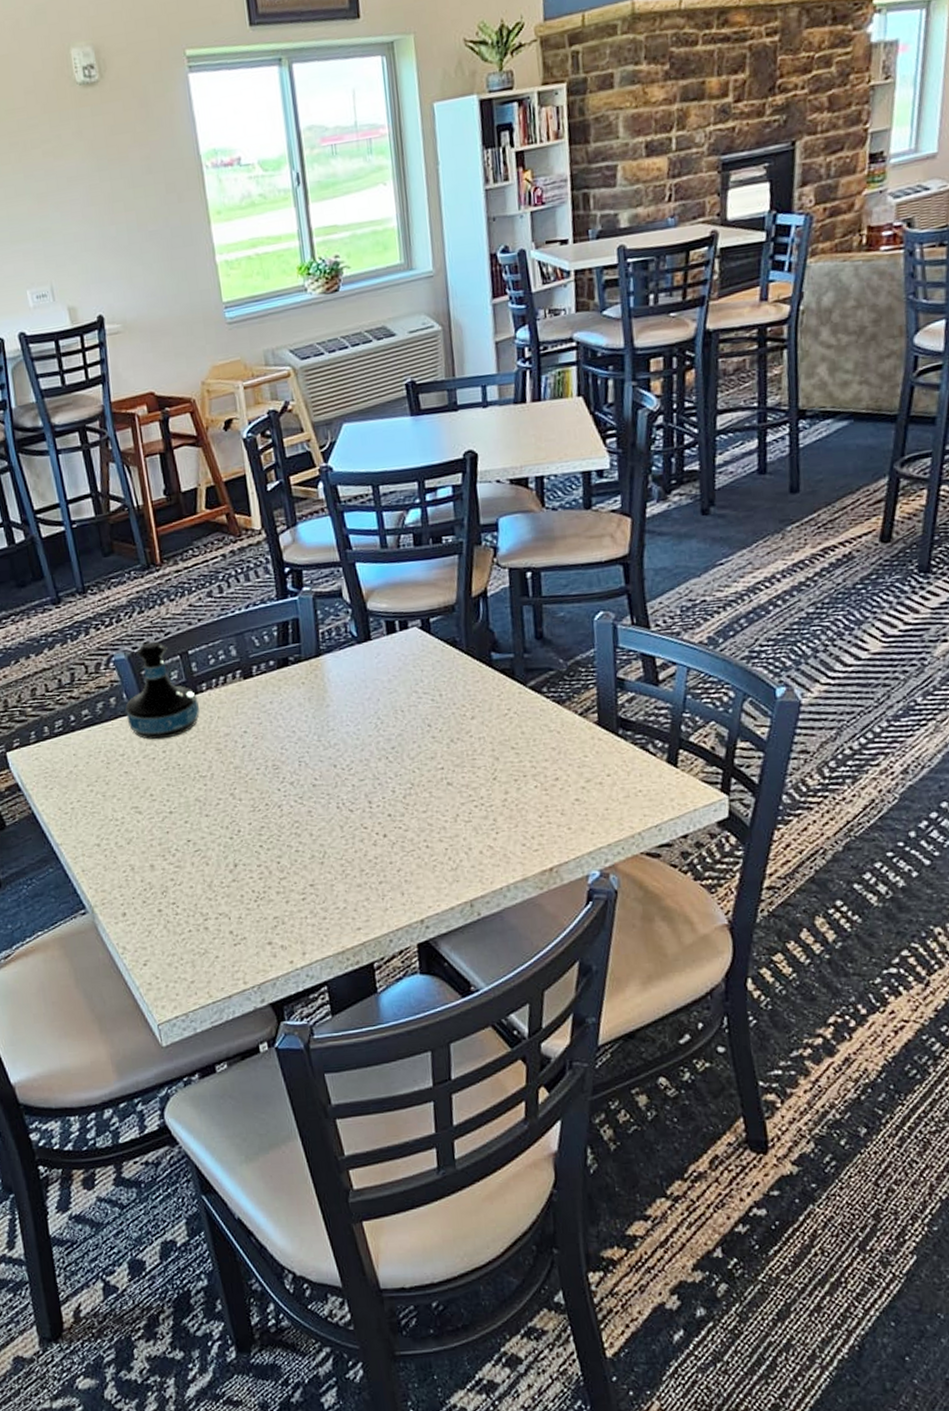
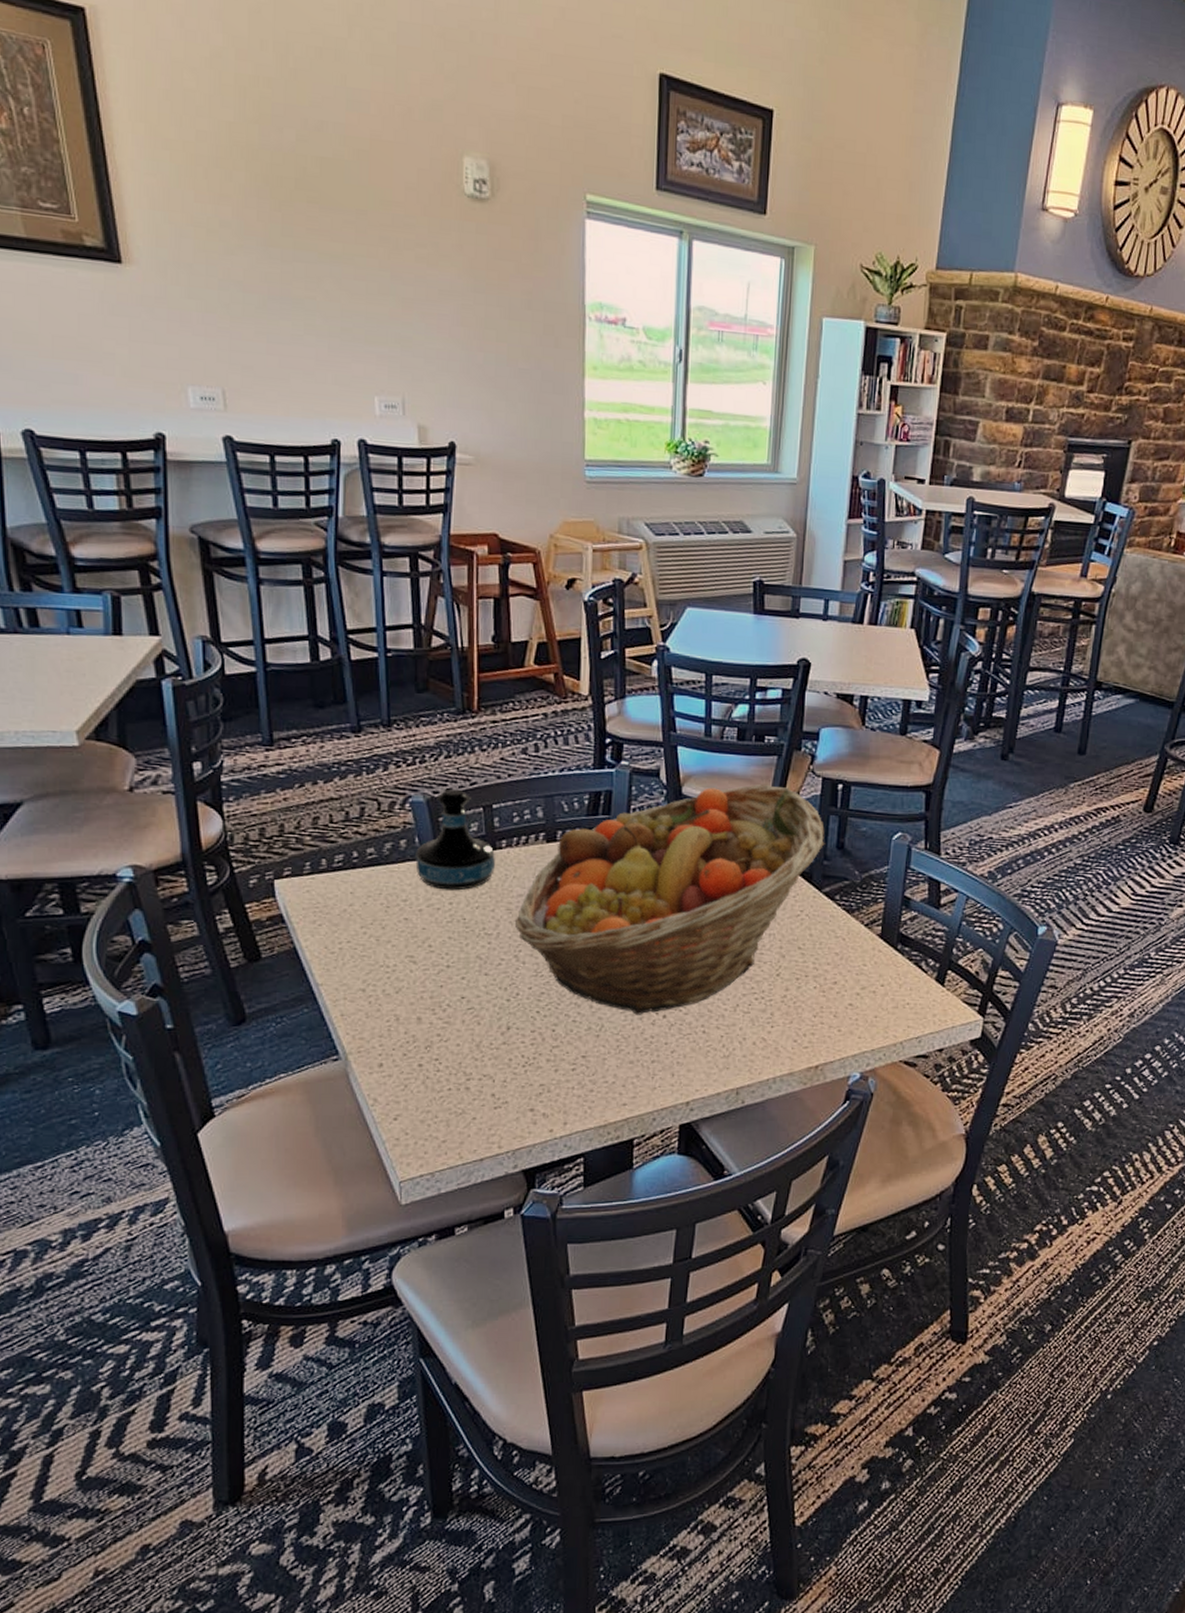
fruit basket: none [226,585,523,838] -> present [515,784,825,1015]

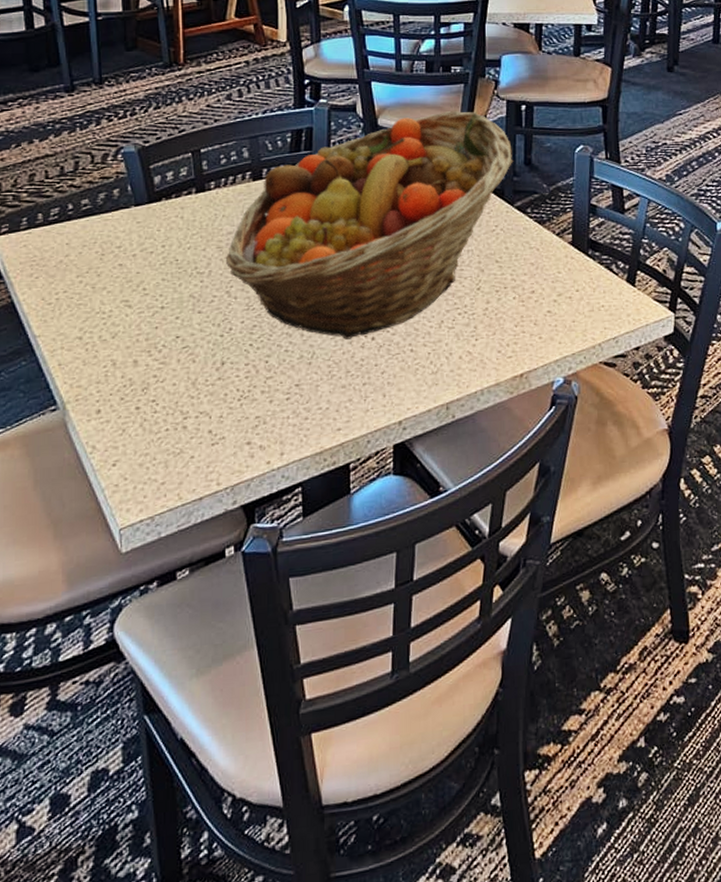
tequila bottle: present [415,788,495,891] -> none [128,137,204,234]

